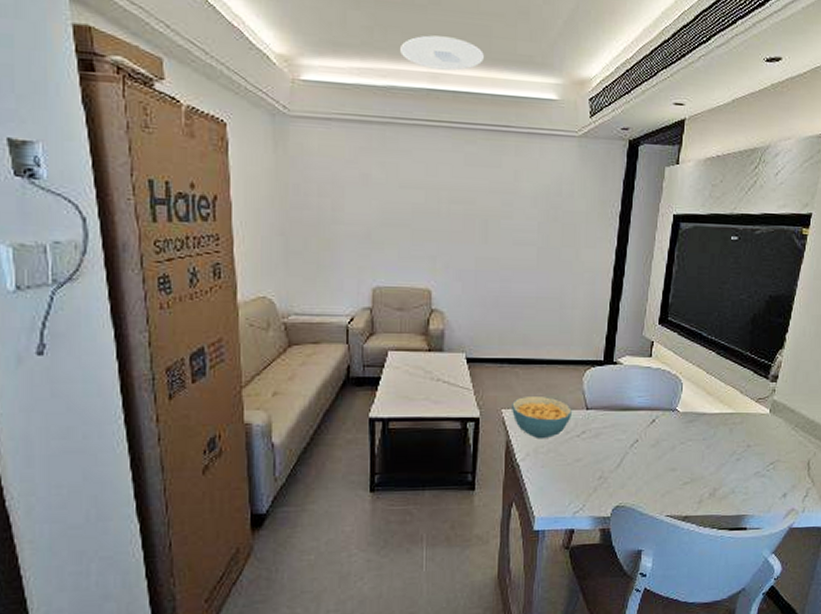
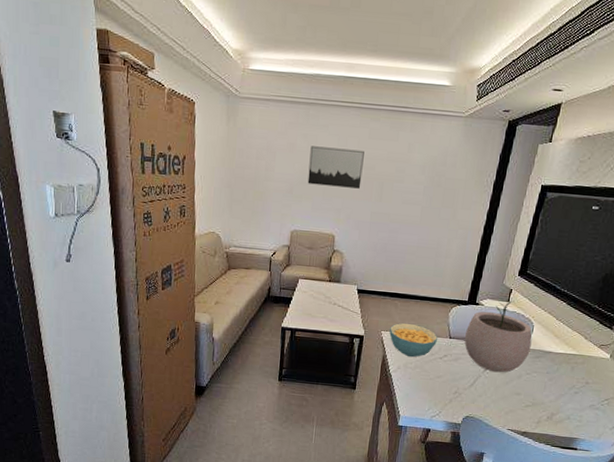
wall art: none [390,177,460,229] -> present [307,146,365,189]
ceiling light: present [400,35,485,71] -> none [326,32,393,62]
plant pot: none [604,355,682,446] -> present [464,300,532,373]

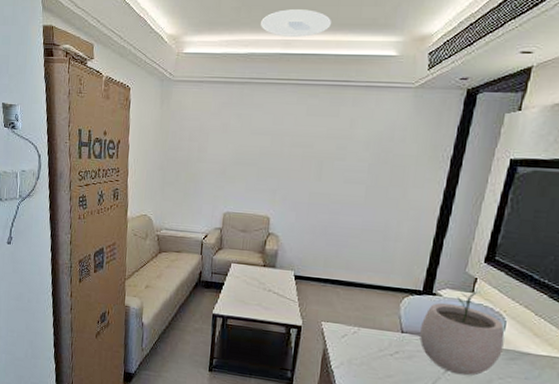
wall art: present [307,146,365,189] -> none [241,125,302,168]
ceiling light: none [326,32,393,62] -> present [261,9,332,37]
cereal bowl: present [389,322,439,358] -> none [330,313,388,353]

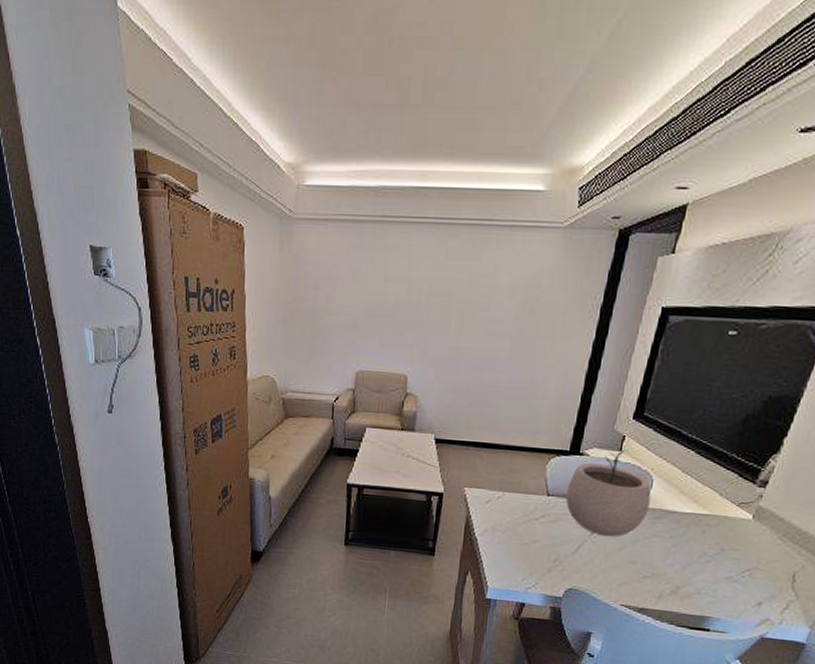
ceiling light: present [261,9,332,37] -> none [393,134,474,168]

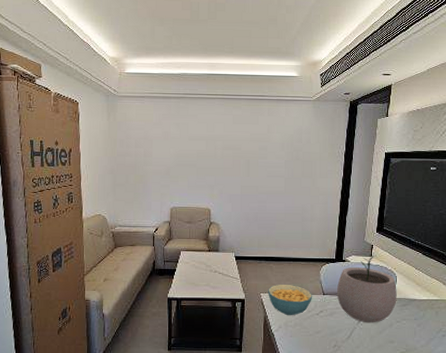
cereal bowl: none [474,477,534,519] -> present [268,284,313,316]

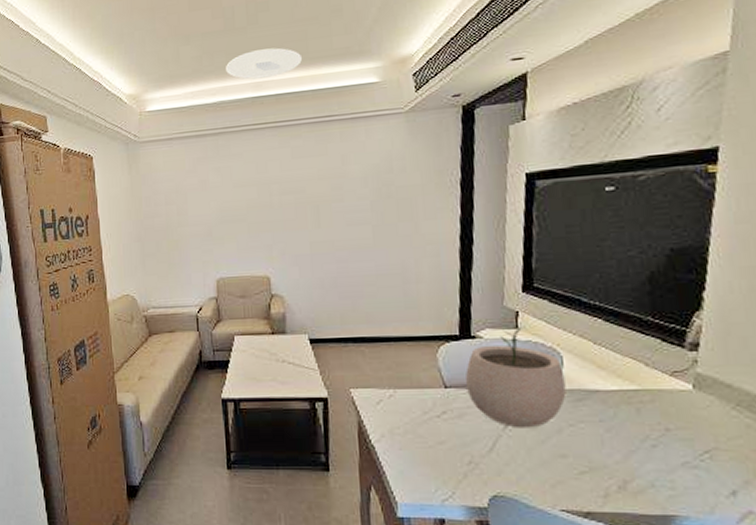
ceiling light: none [190,39,247,61] -> present [226,47,303,80]
cereal bowl: present [268,284,313,316] -> none [361,374,429,420]

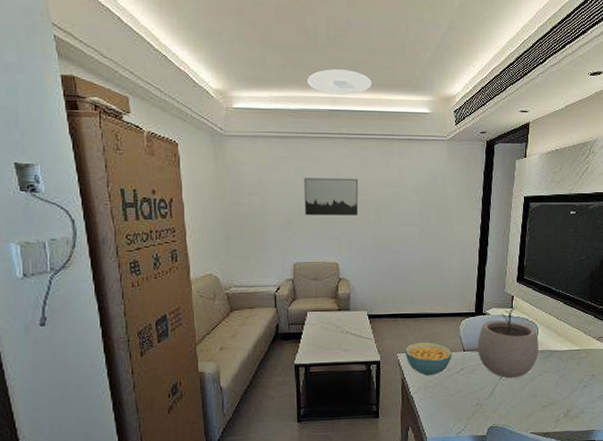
wall art: none [225,173,292,222] -> present [304,178,359,215]
cereal bowl: none [361,374,429,420] -> present [405,342,453,376]

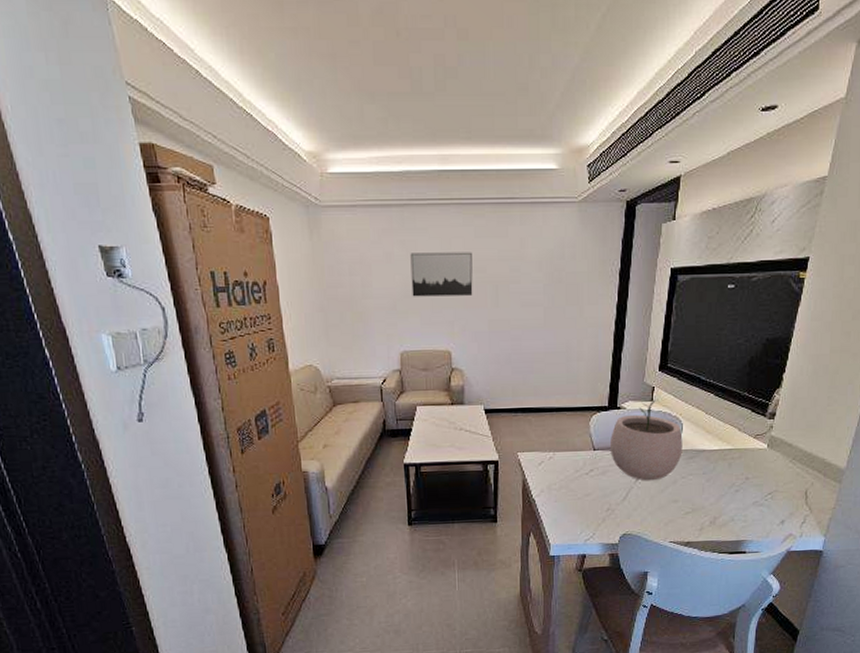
ceiling light: present [308,69,373,95] -> none [412,120,489,151]
cereal bowl: present [405,342,453,376] -> none [526,439,581,478]

